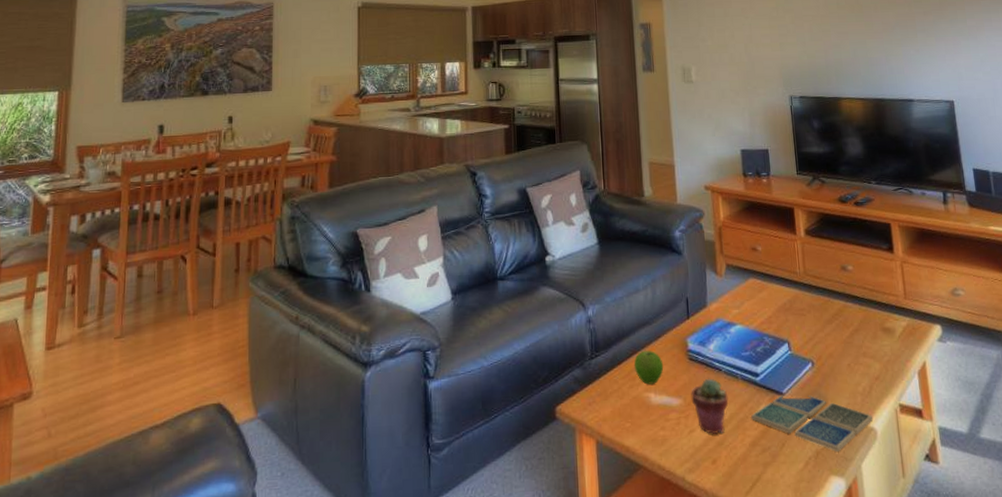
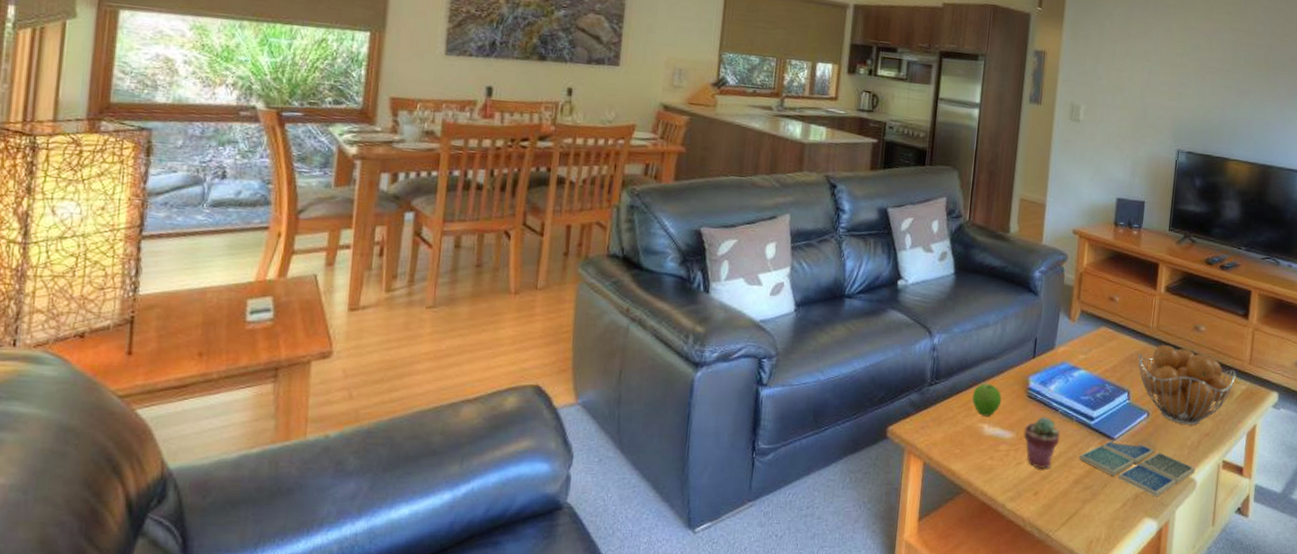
fruit basket: none [790,289,894,370] -> present [1137,345,1236,425]

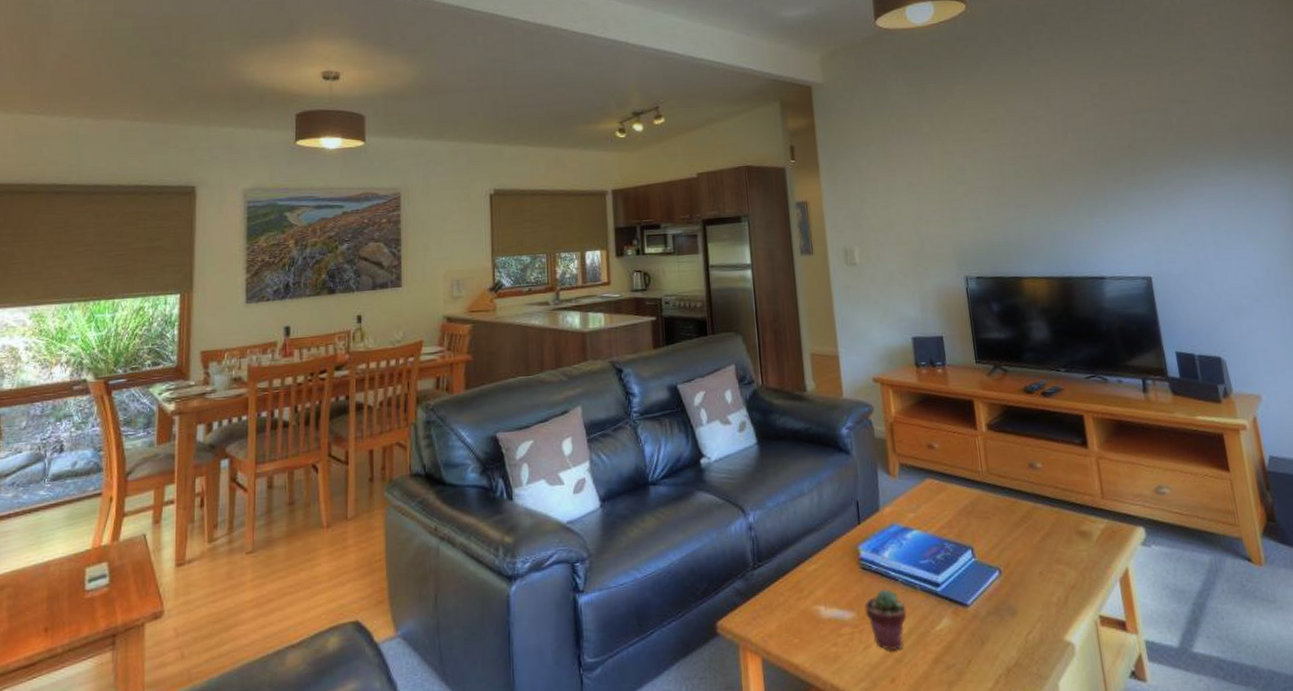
fruit: present [972,383,1002,416] -> none [800,559,834,597]
drink coaster: present [1079,440,1196,497] -> none [932,606,1071,669]
fruit basket: present [1137,345,1236,425] -> none [972,489,1090,579]

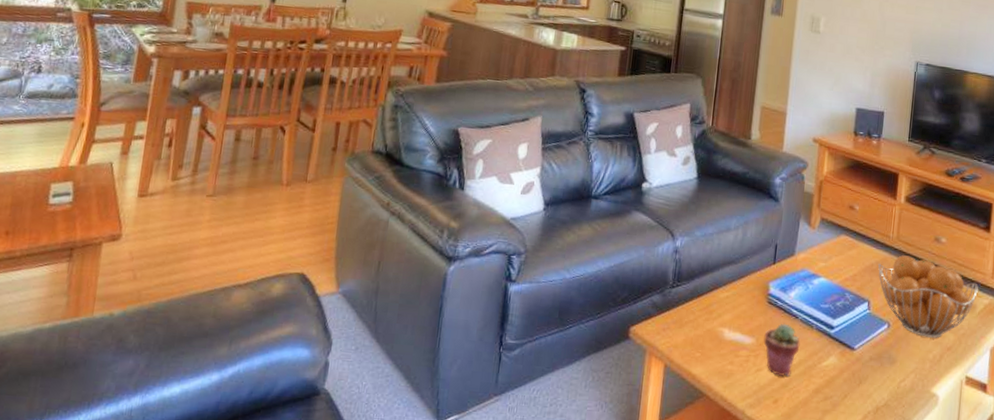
fruit basket: none [972,489,1090,579] -> present [877,255,978,338]

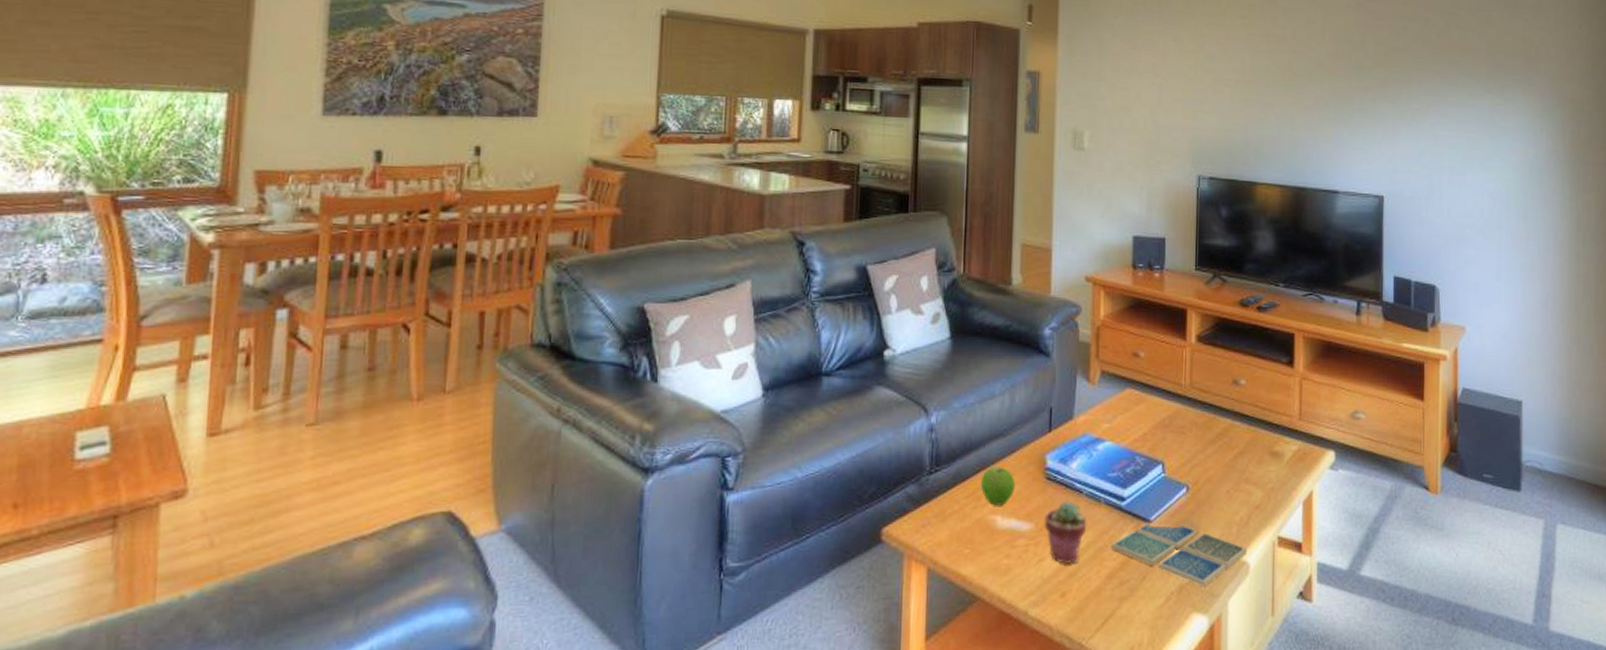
fruit: none [713,287,742,321] -> present [980,466,1016,506]
drink coaster: none [819,350,938,410] -> present [1111,523,1248,587]
fruit basket: present [877,255,978,338] -> none [1170,405,1285,497]

